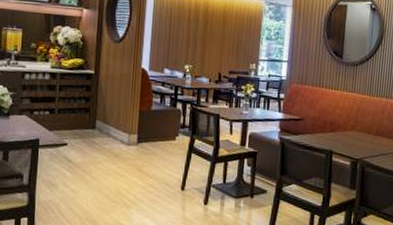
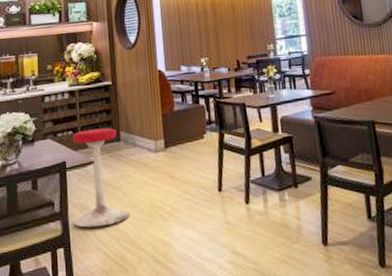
stool: none [41,113,95,204] -> present [73,127,129,228]

